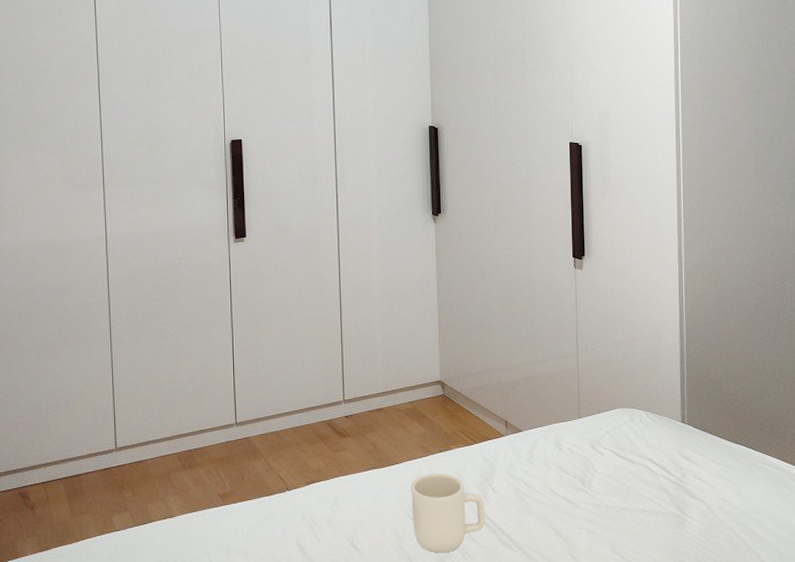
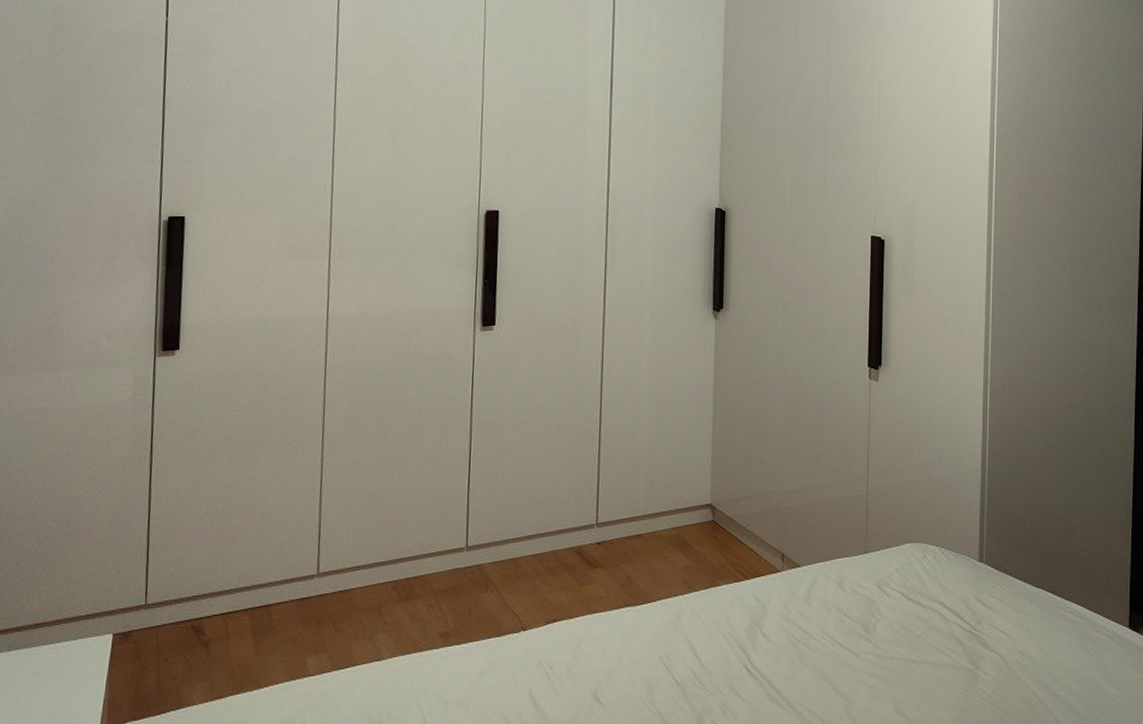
mug: present [411,473,486,553] -> none [667,614,753,710]

